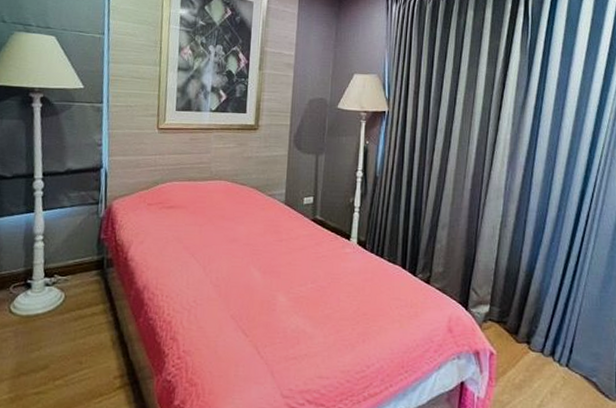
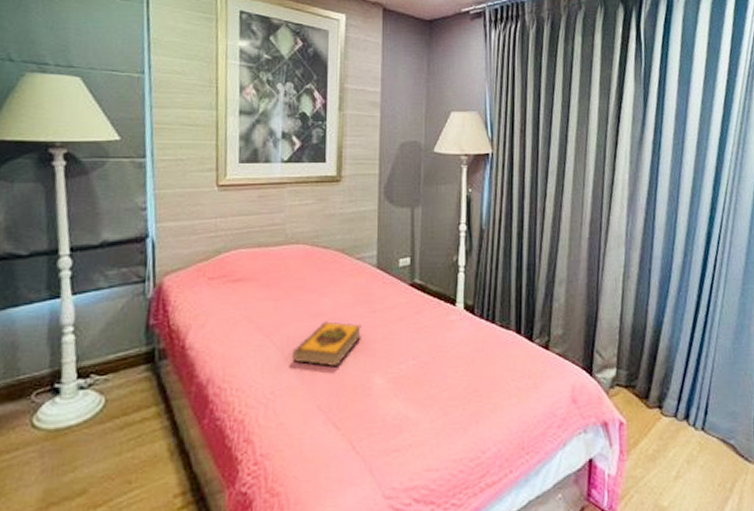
hardback book: none [212,246,270,285] -> present [292,321,361,367]

